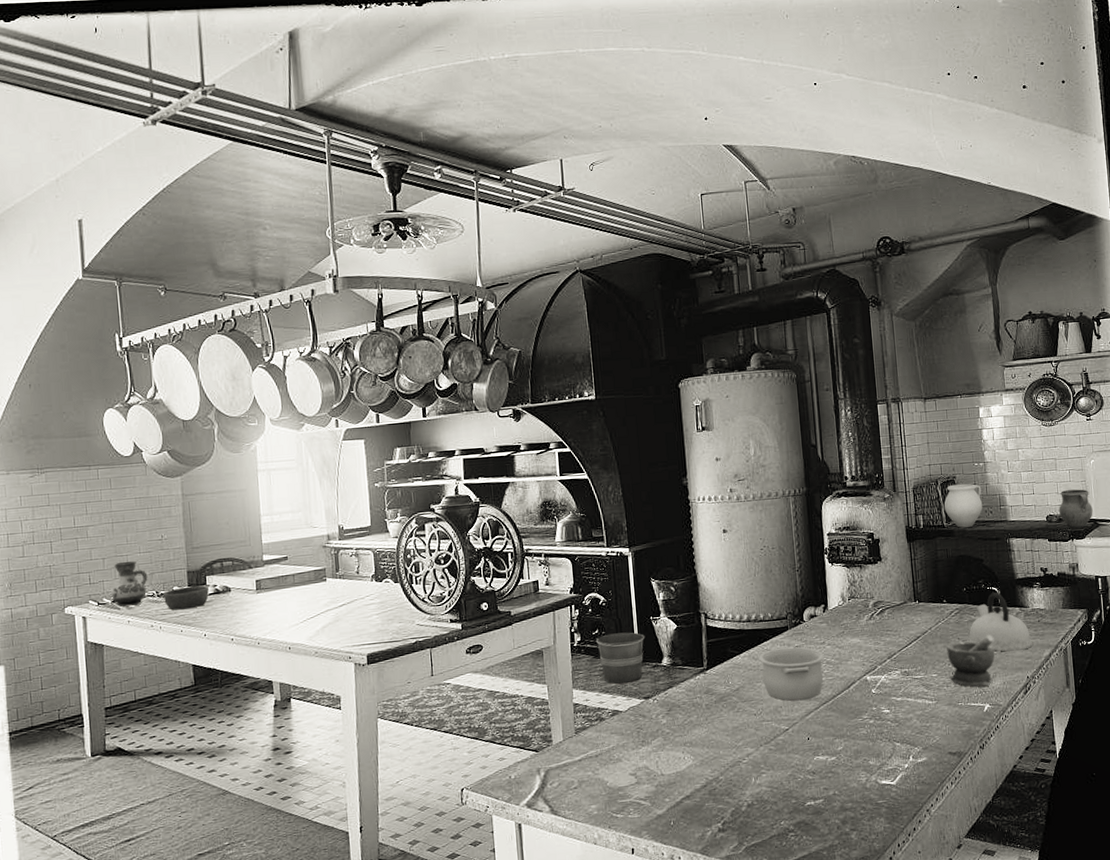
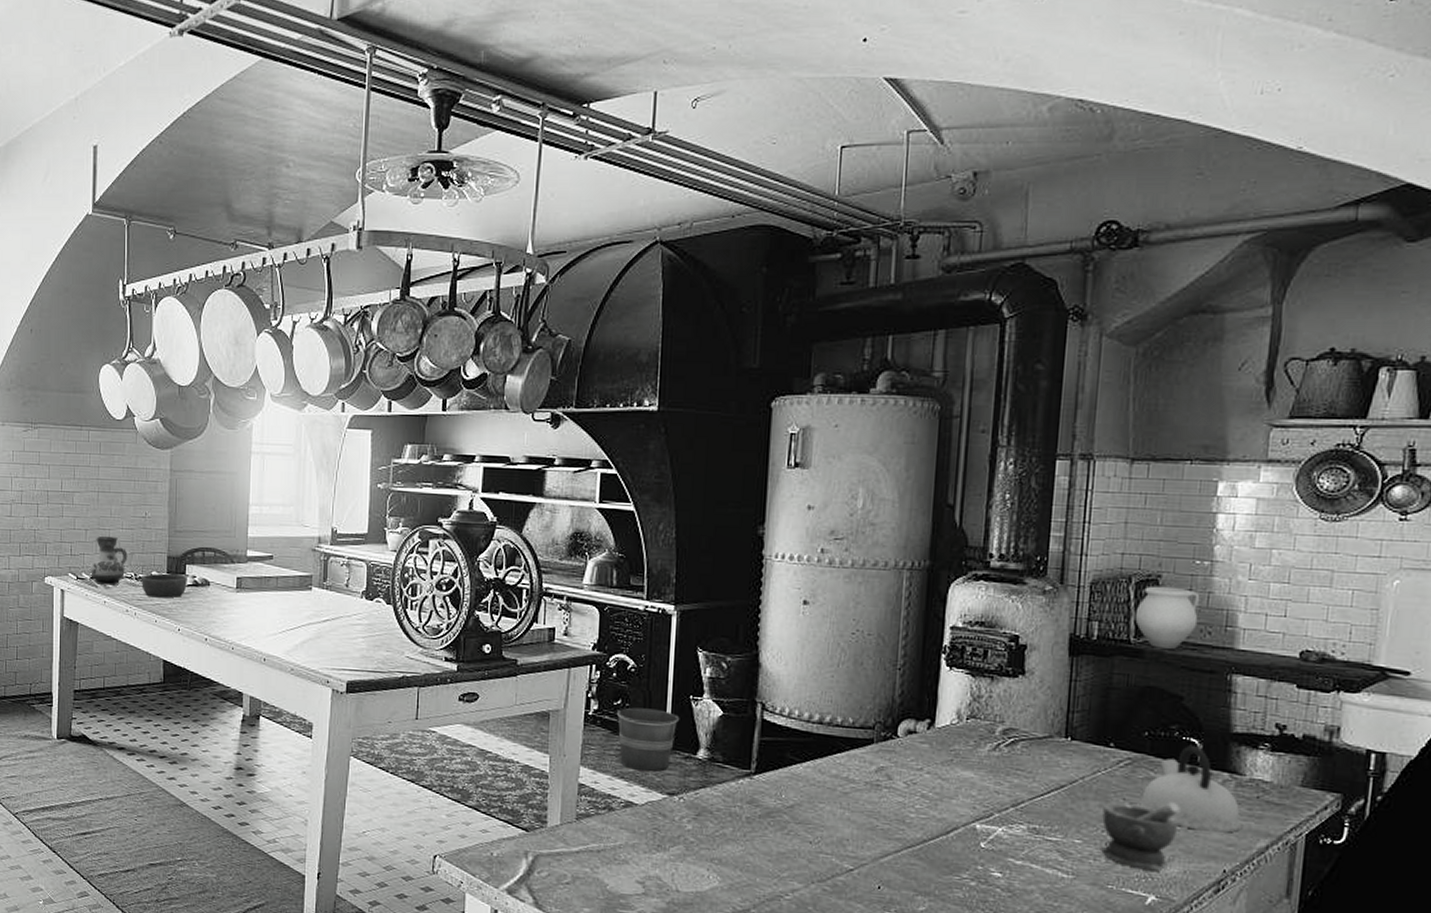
cooking pot: present [758,647,824,701] -> none [826,764,919,838]
ceramic jug: present [1059,489,1093,528] -> none [1323,618,1383,677]

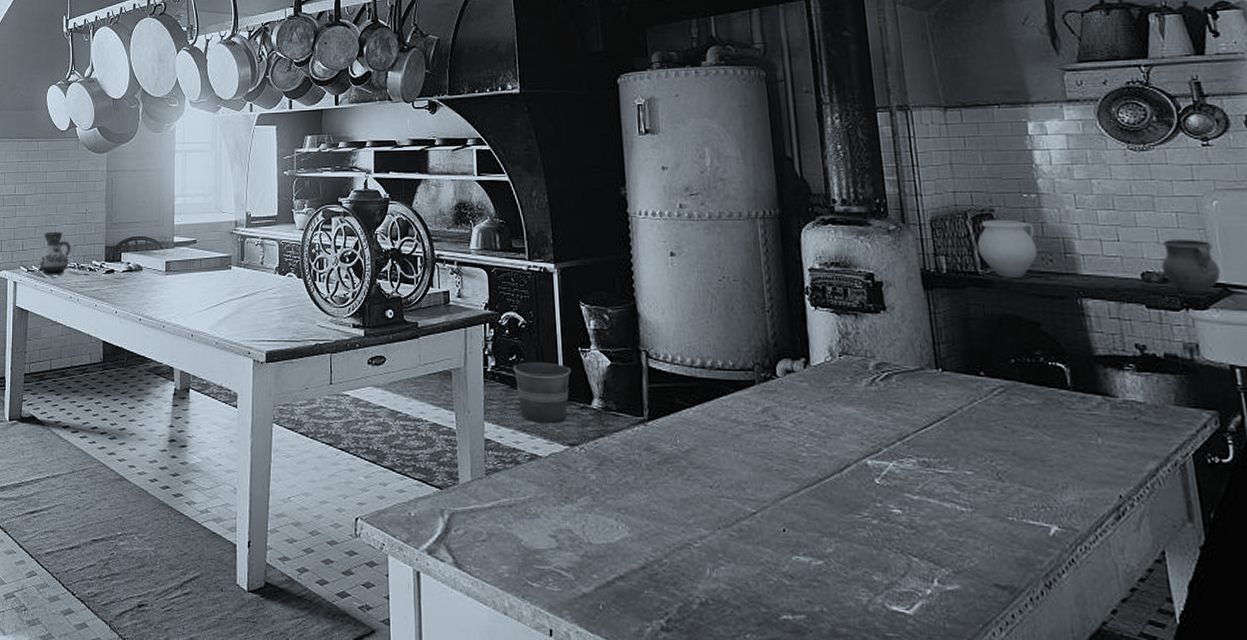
wooden bowl: present [141,573,187,598] -> none [83,262,123,284]
mortar and pestle: present [1099,802,1180,871] -> none [987,428,1065,500]
kettle: present [1139,744,1241,833] -> none [1021,369,1126,456]
ceramic jug: none [1323,618,1383,677] -> present [1161,240,1221,294]

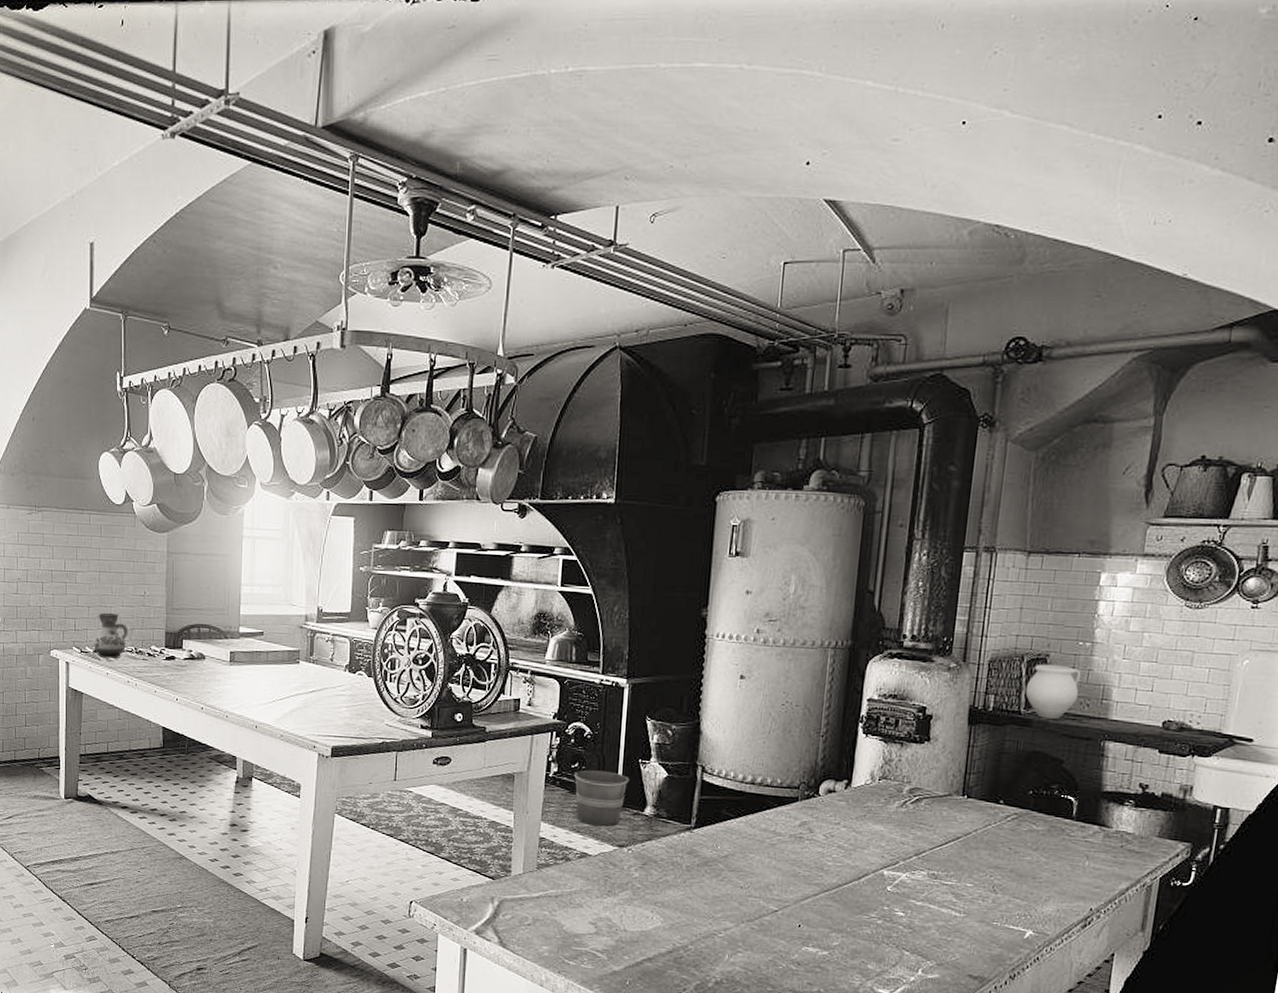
ceramic jug: present [1161,240,1221,294] -> none [1182,693,1232,743]

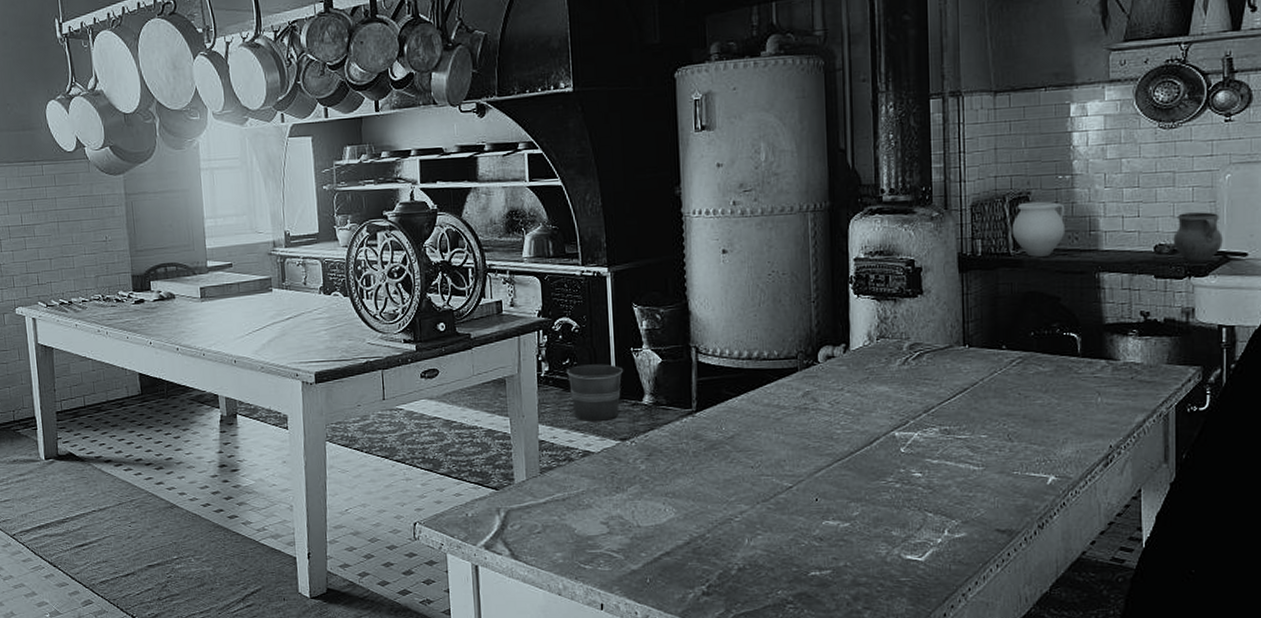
jug: present [92,612,128,658] -> none [58,262,94,309]
ceramic jug: none [1182,693,1232,743] -> present [1173,212,1223,263]

